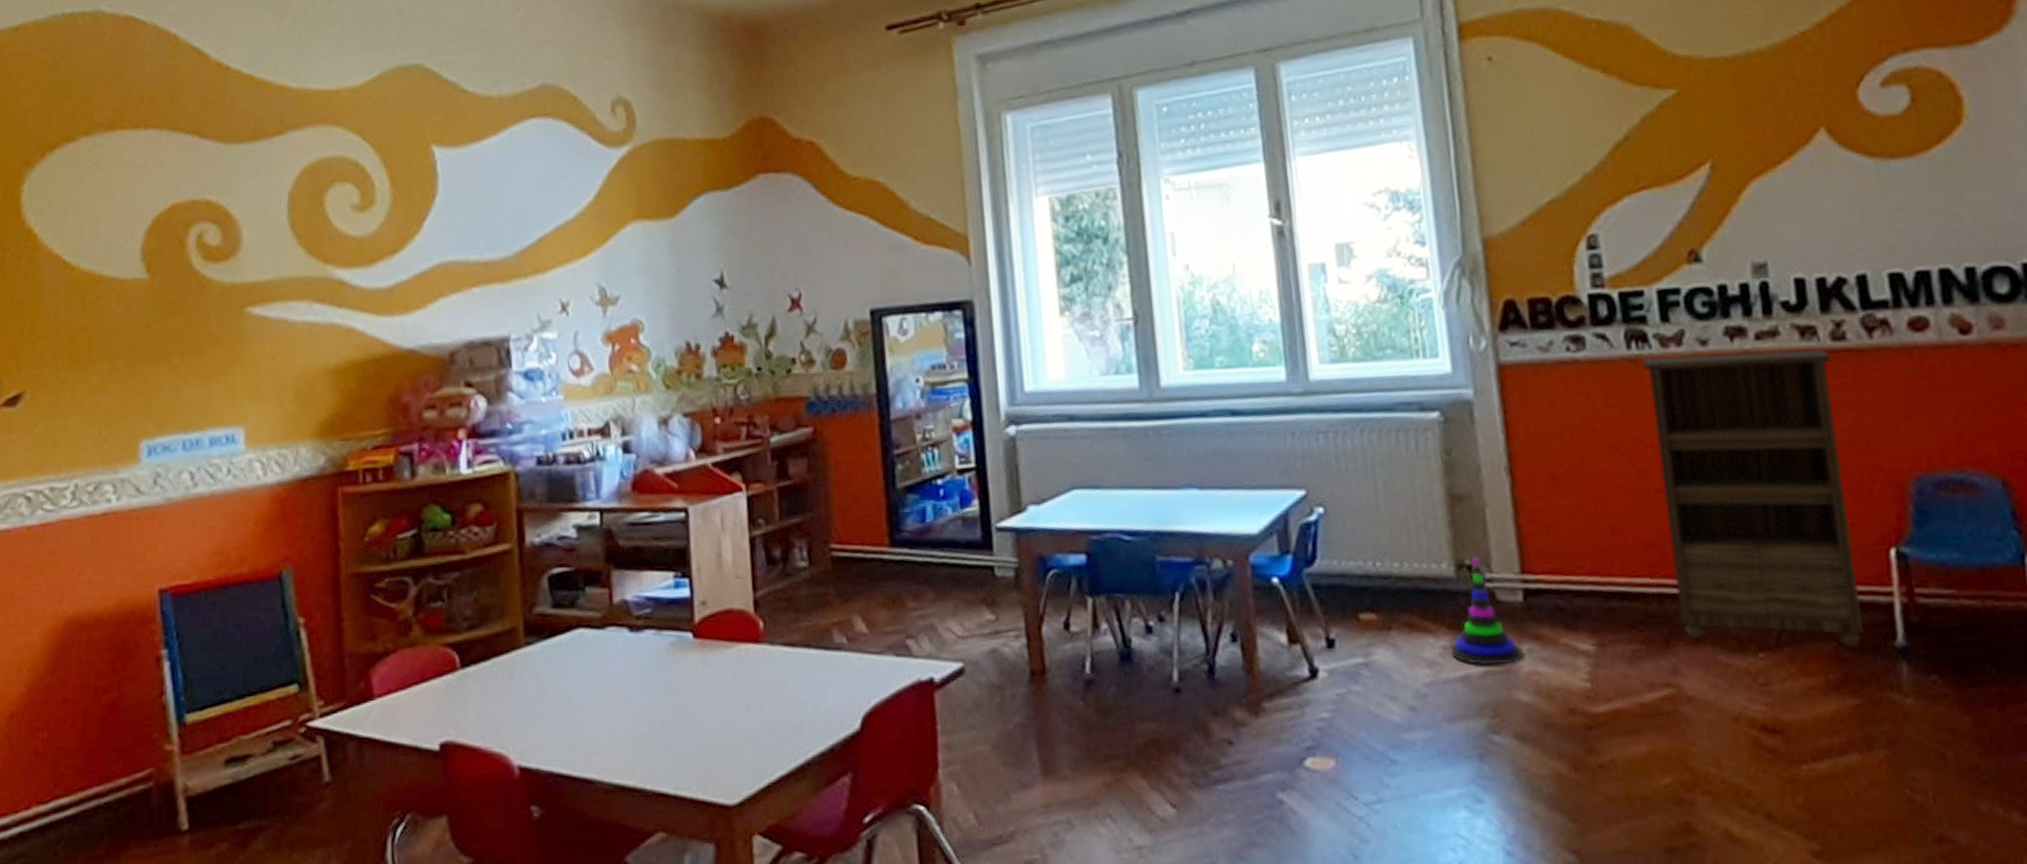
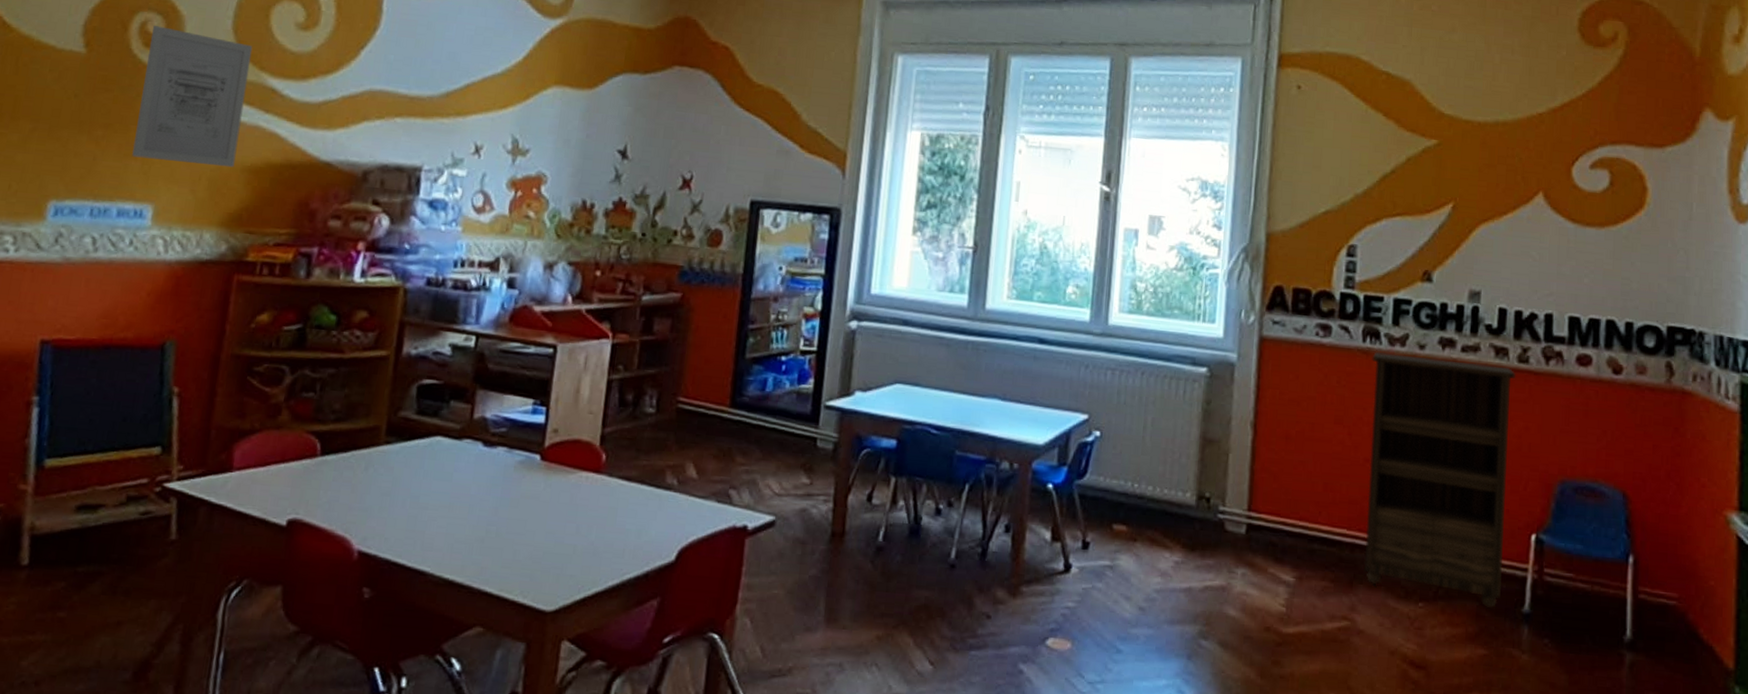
wall art: none [210,235,317,380] -> present [132,26,253,168]
stacking toy: present [1450,557,1523,666] -> none [1180,492,1237,583]

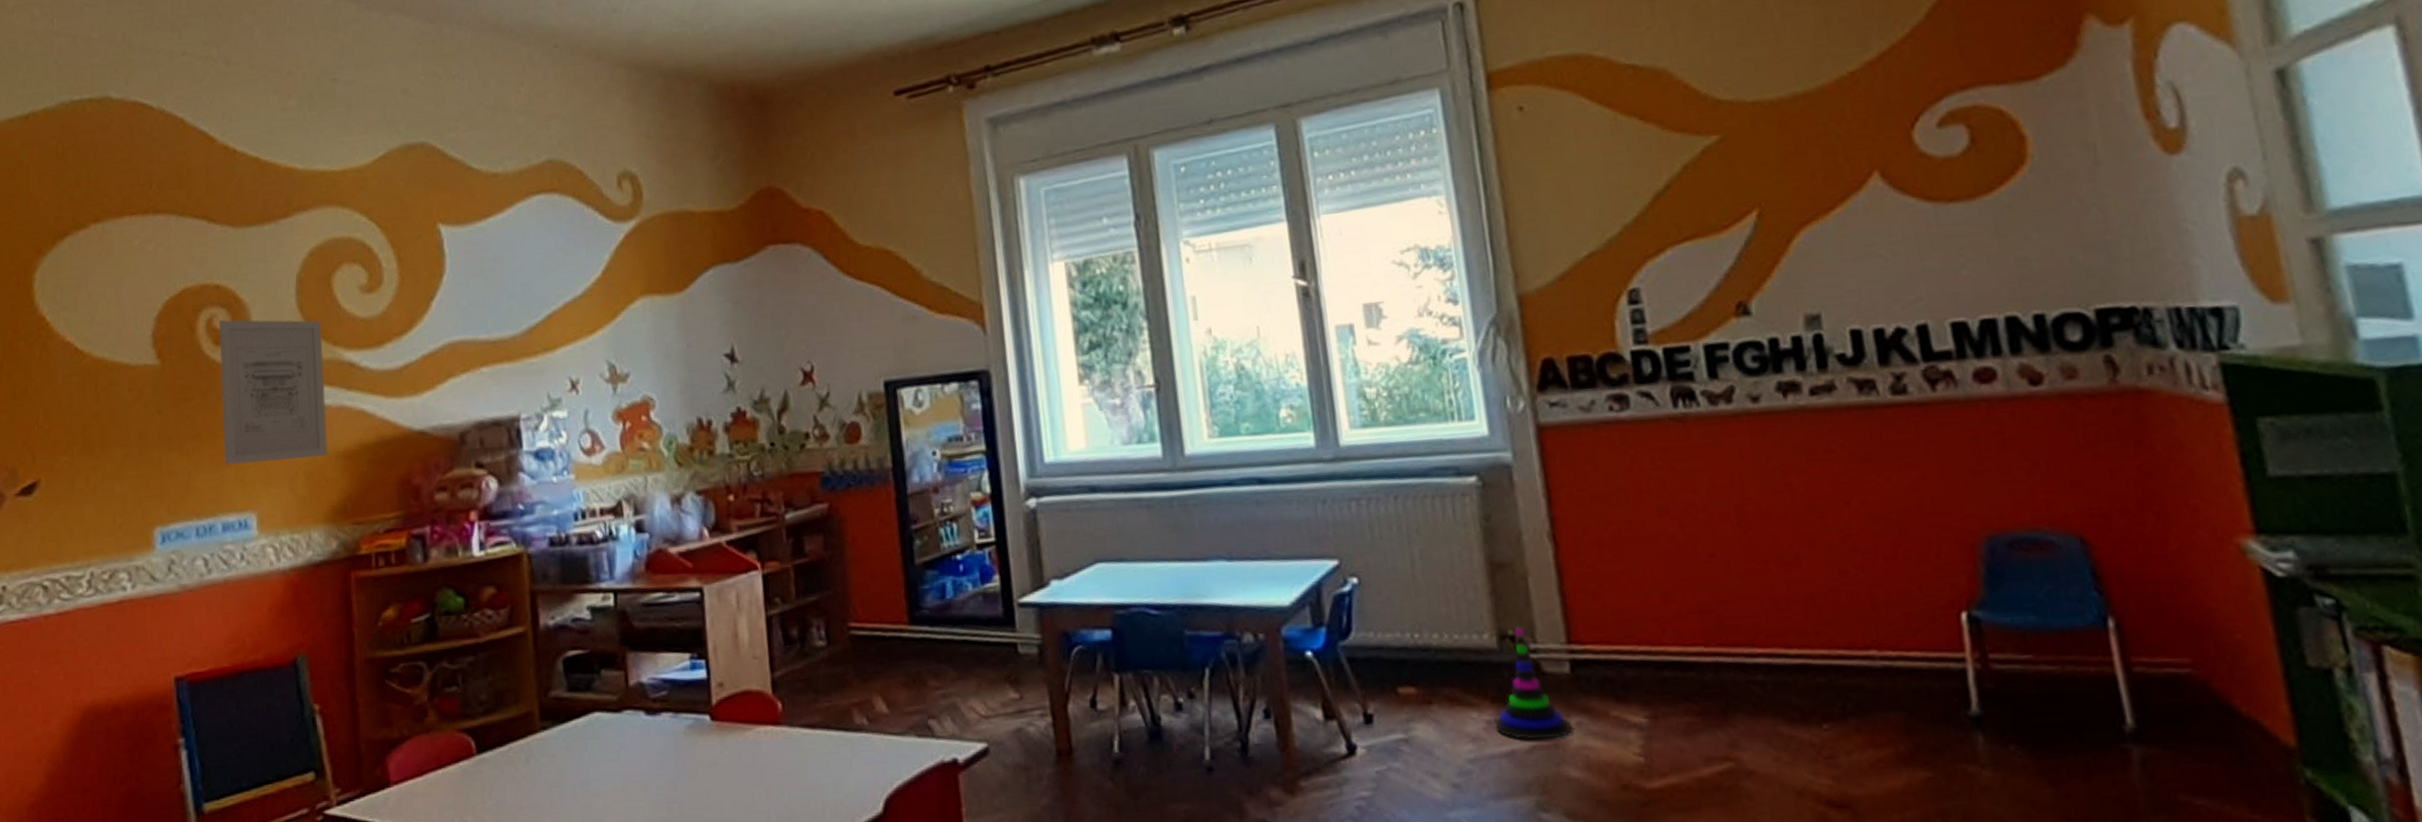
stacking toy: none [1180,492,1237,583] -> present [1494,627,1571,740]
bookshelf: present [1363,351,1516,608] -> none [1690,404,1935,716]

